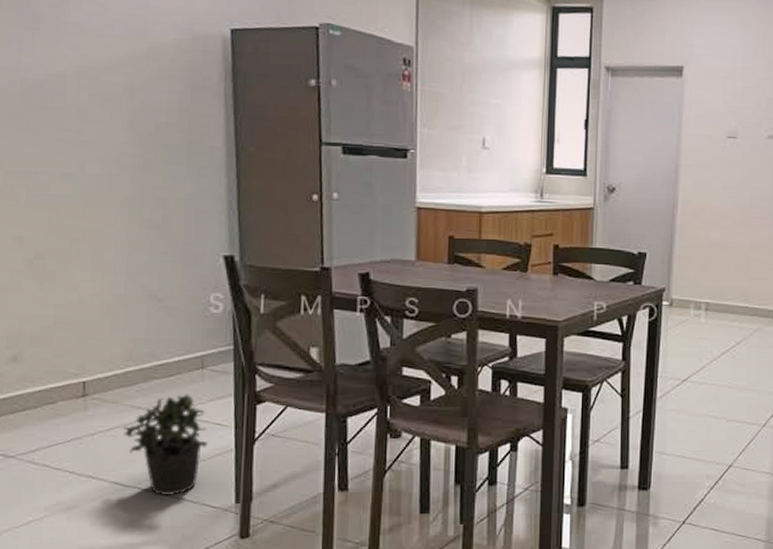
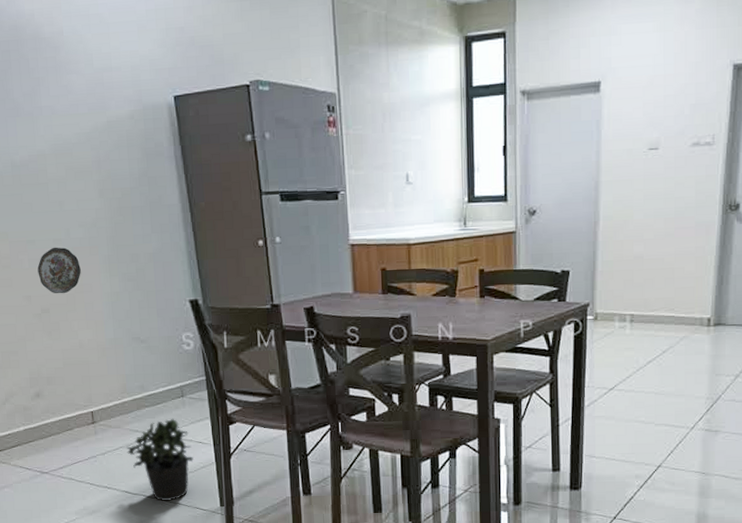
decorative plate: none [36,182,93,238] -> present [37,247,81,294]

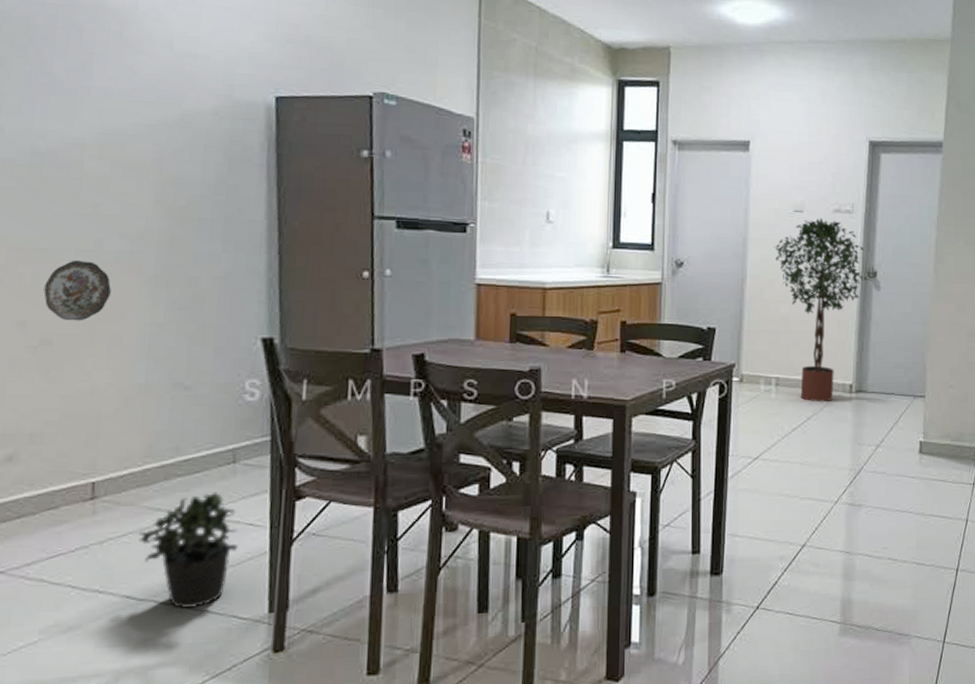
potted tree: none [627,153,729,336] -> present [773,218,867,402]

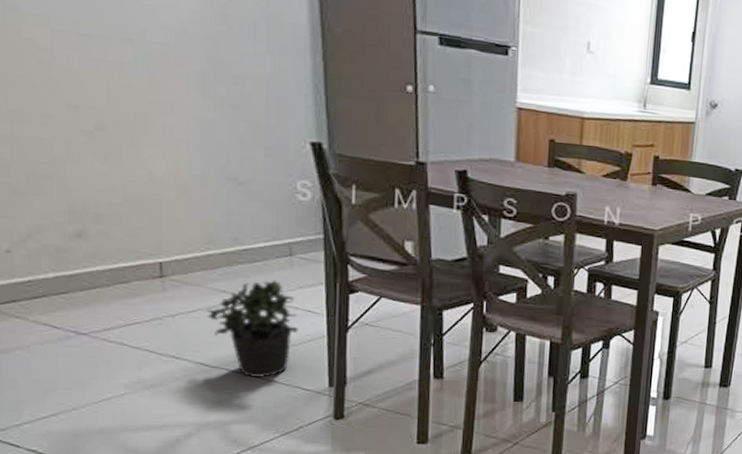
decorative plate: present [43,259,111,321] -> none [93,48,159,111]

